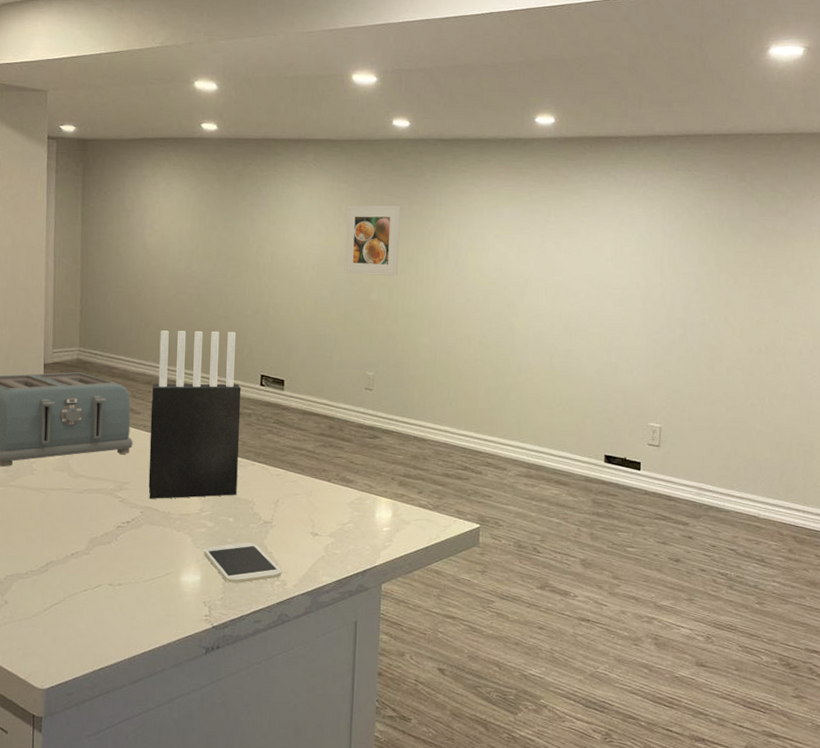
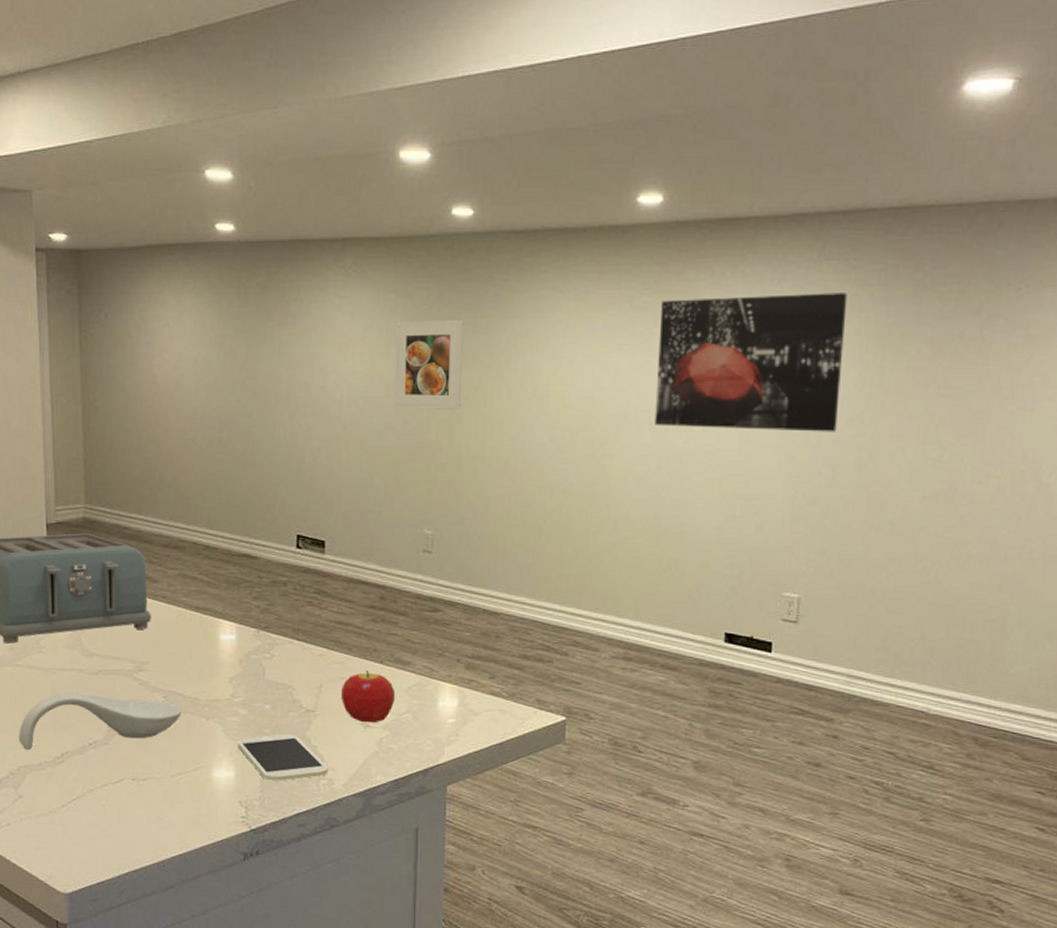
spoon rest: none [8,509,156,560] -> present [19,692,182,750]
knife block: present [148,330,241,499] -> none [170,482,274,682]
fruit: none [294,487,340,532] -> present [340,670,395,723]
wall art: none [549,194,691,299] -> present [655,293,848,432]

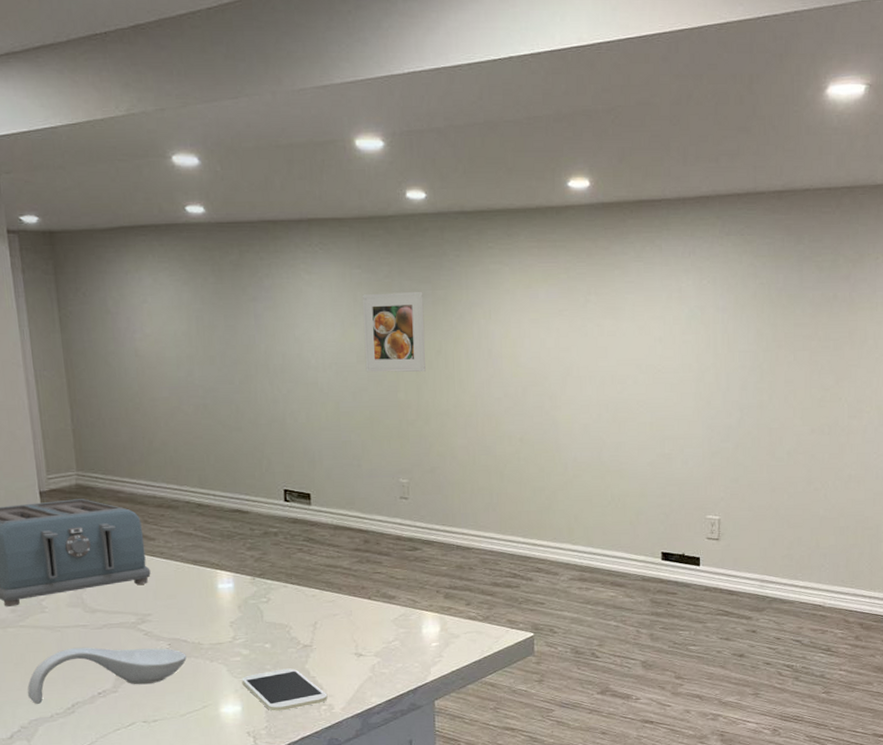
fruit: present [340,670,395,723] -> none [334,606,384,653]
wall art: present [655,293,848,432] -> none [593,263,745,381]

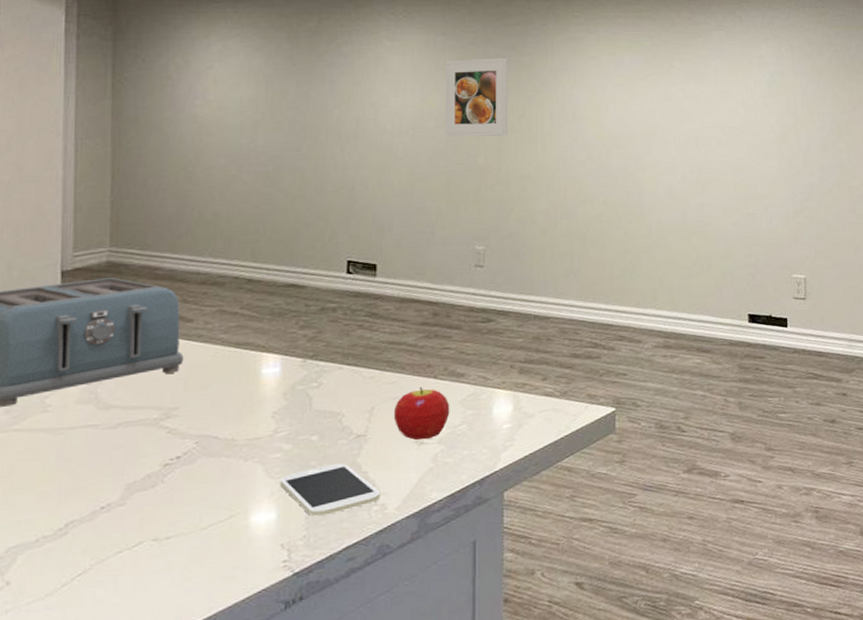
spoon rest: present [27,647,187,704] -> none [11,447,216,526]
fruit: none [334,606,384,653] -> present [393,386,450,440]

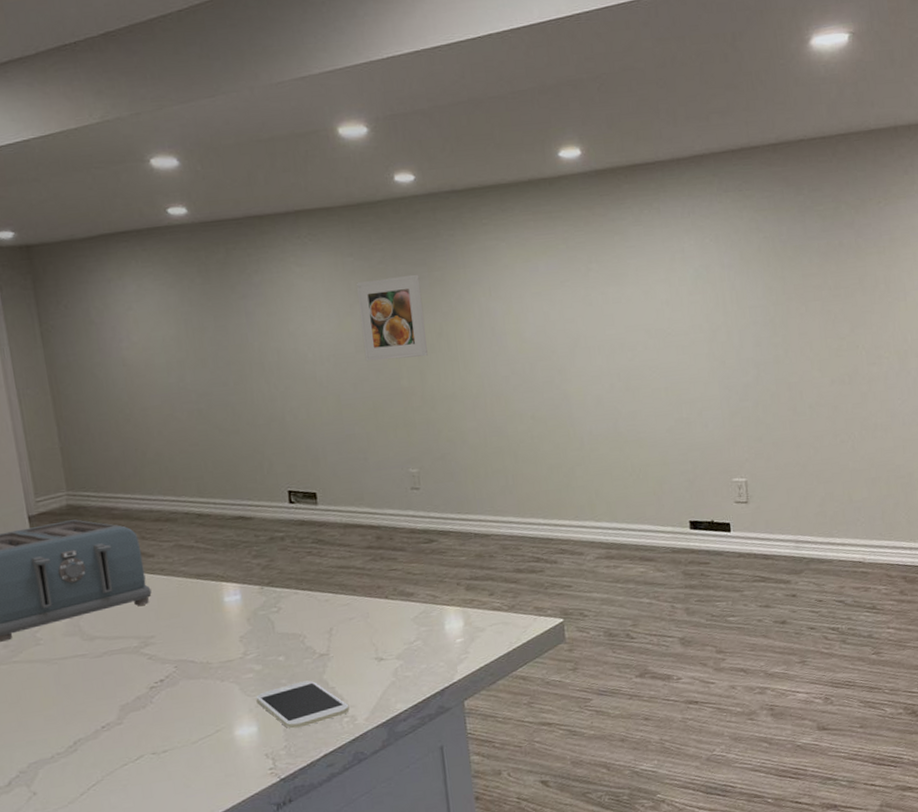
fruit: present [393,386,450,440] -> none [351,607,405,657]

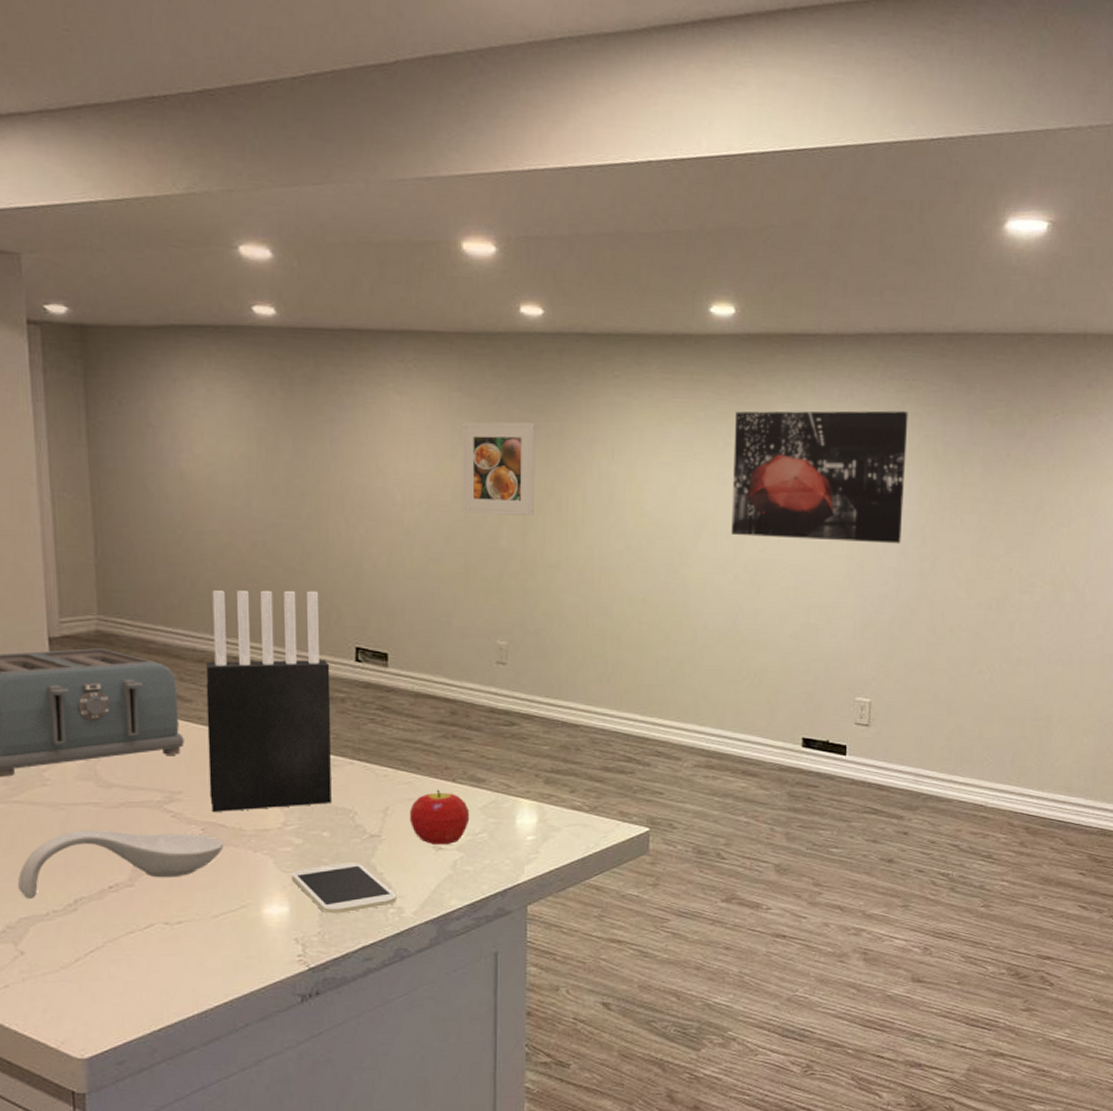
spoon rest: none [24,671,195,745] -> present [18,829,224,898]
knife block: none [160,446,283,651] -> present [206,590,332,812]
fruit: none [351,607,405,657] -> present [409,789,470,845]
wall art: none [592,218,755,349] -> present [731,410,908,544]

